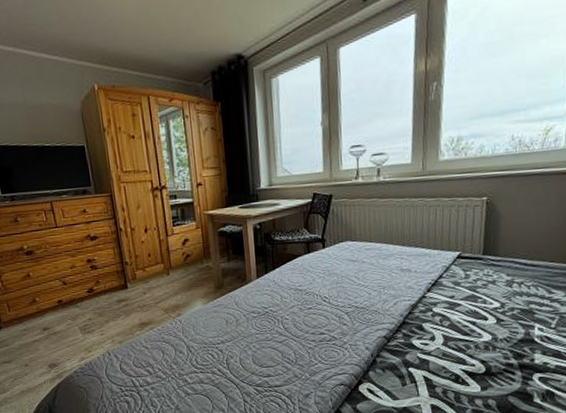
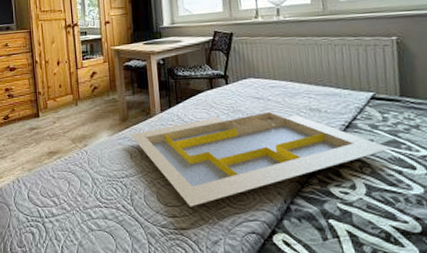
serving tray: none [226,274,469,367] -> present [131,112,391,207]

